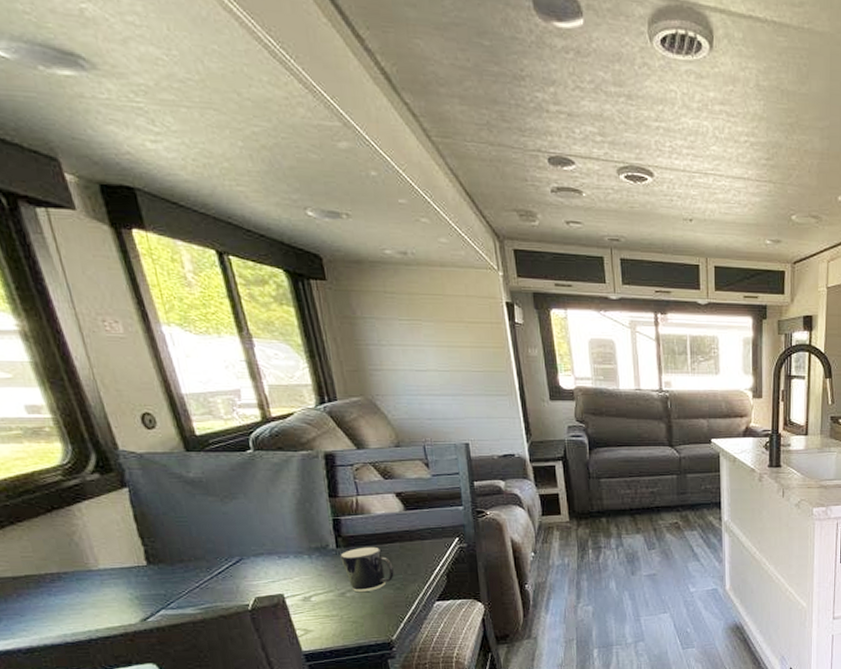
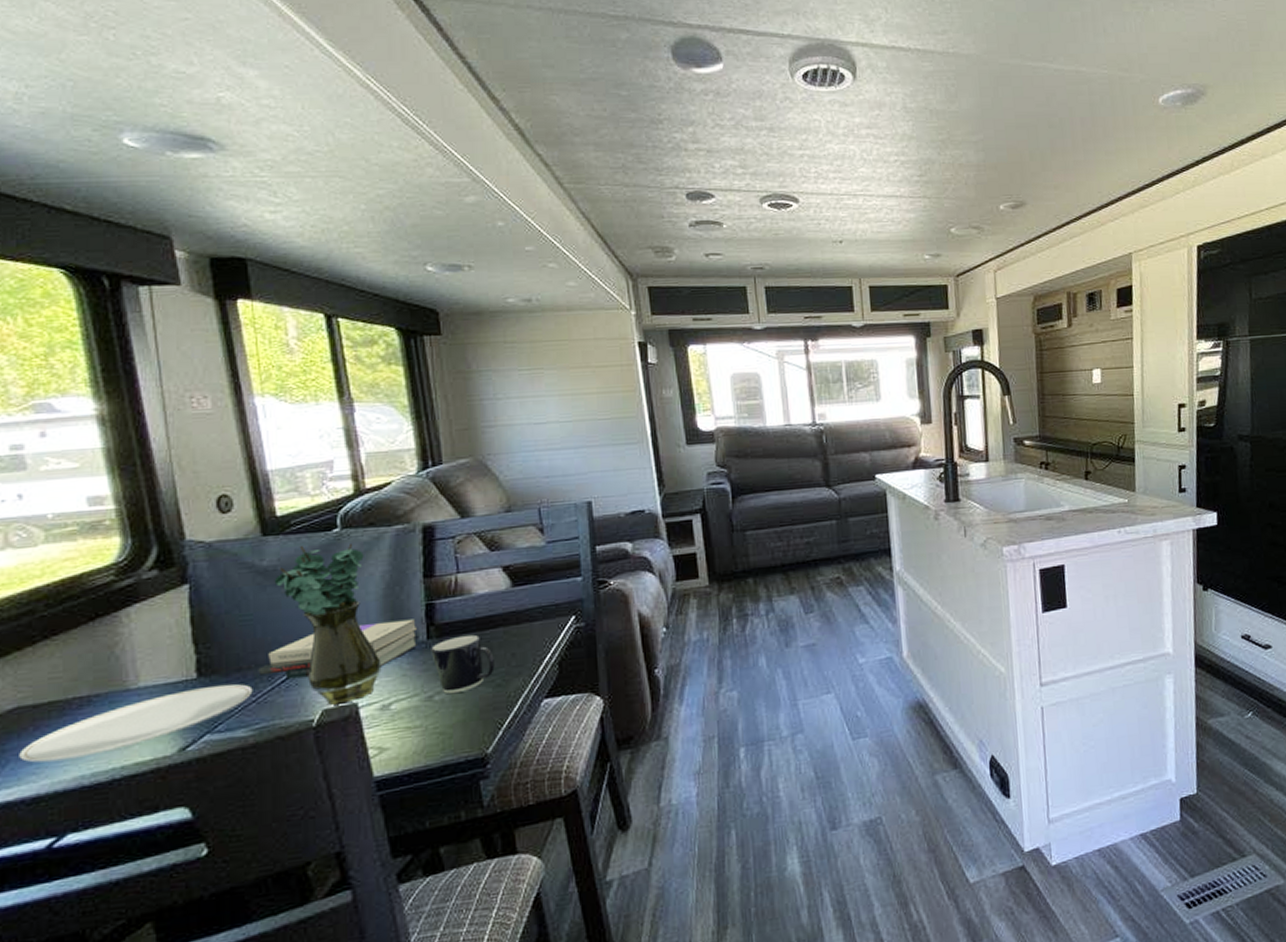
plate: none [9,571,196,623] -> present [19,683,253,764]
books: none [197,530,329,572] -> present [258,619,418,680]
vase: none [201,463,301,594] -> present [274,544,382,705]

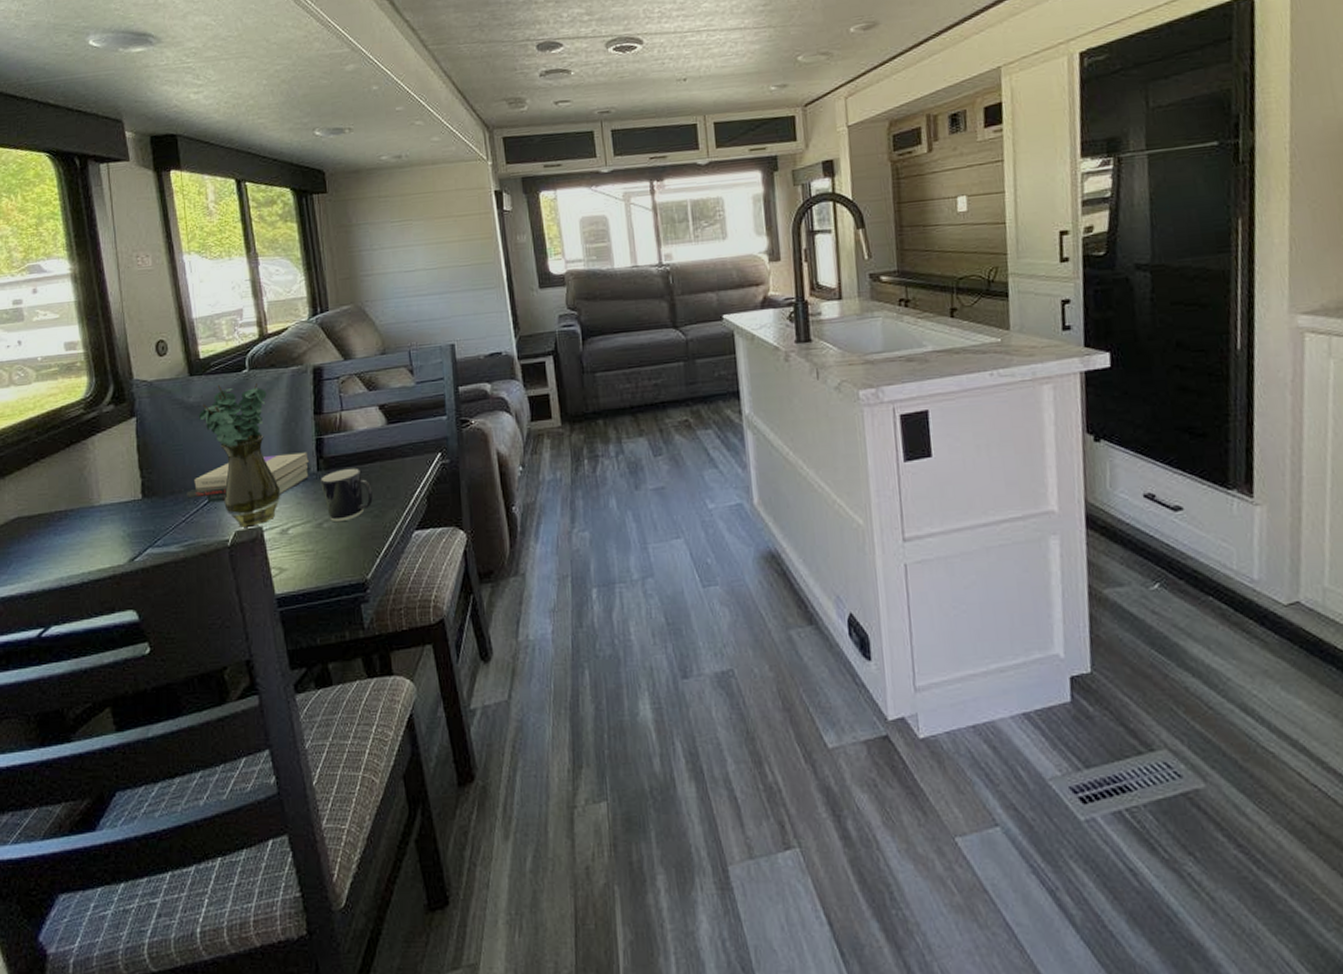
plate: present [19,683,253,764] -> none [19,505,183,566]

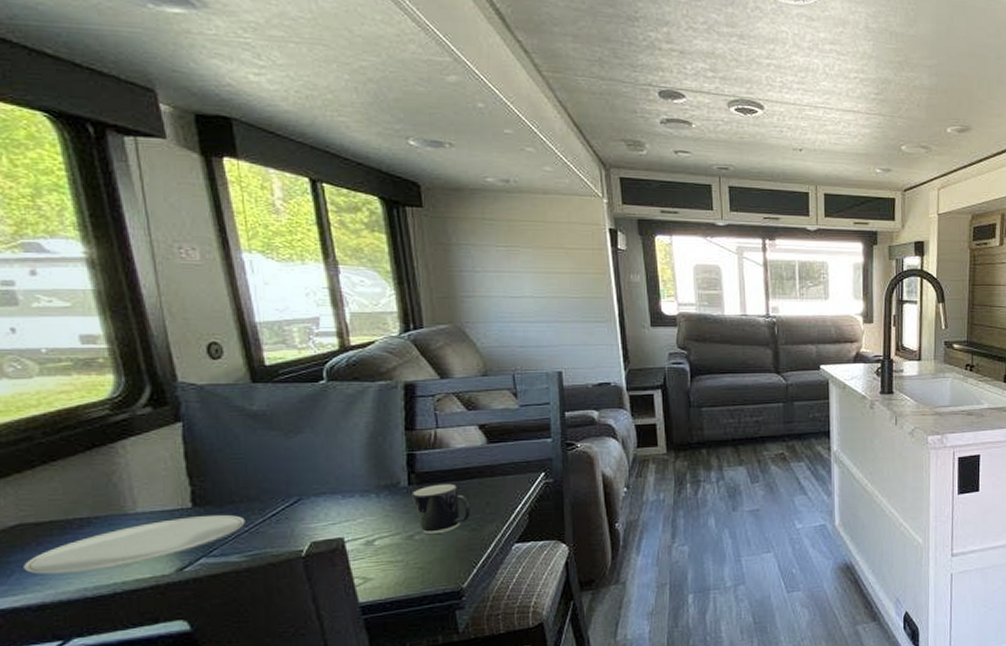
plate: none [19,505,183,566] -> present [23,514,246,576]
books: present [186,452,310,503] -> none [250,466,400,514]
vase: present [198,383,281,527] -> none [263,395,366,538]

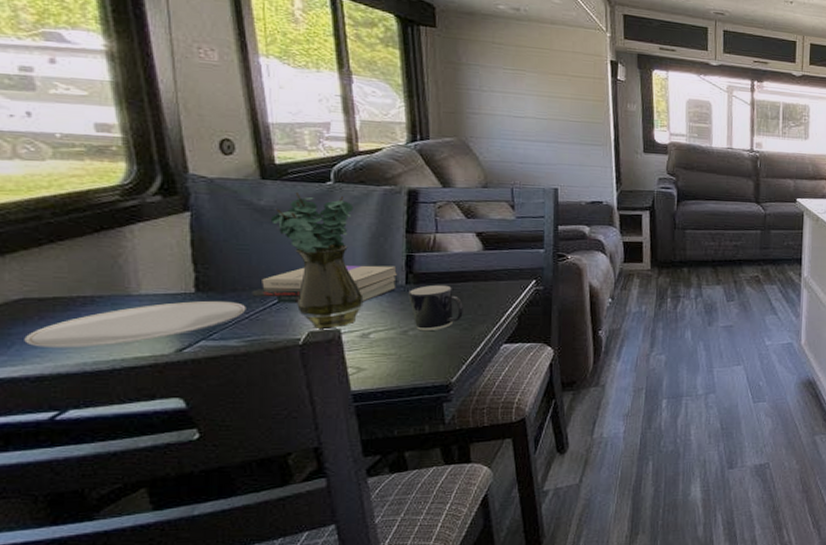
books: none [250,466,400,514] -> present [252,265,398,304]
vase: none [263,395,366,538] -> present [270,193,364,329]

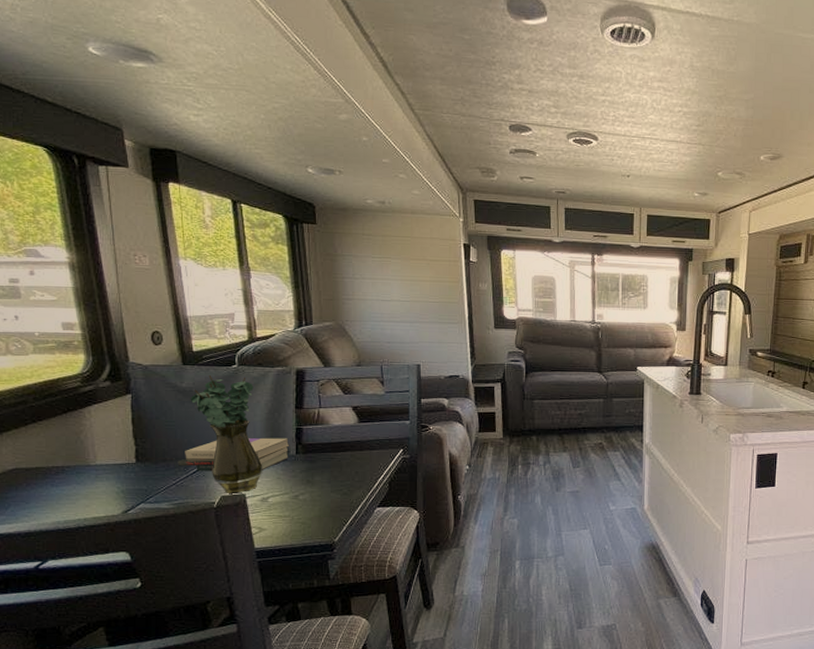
plate: present [24,300,246,349] -> none [17,469,174,510]
mug: present [408,284,463,331] -> none [298,454,343,496]

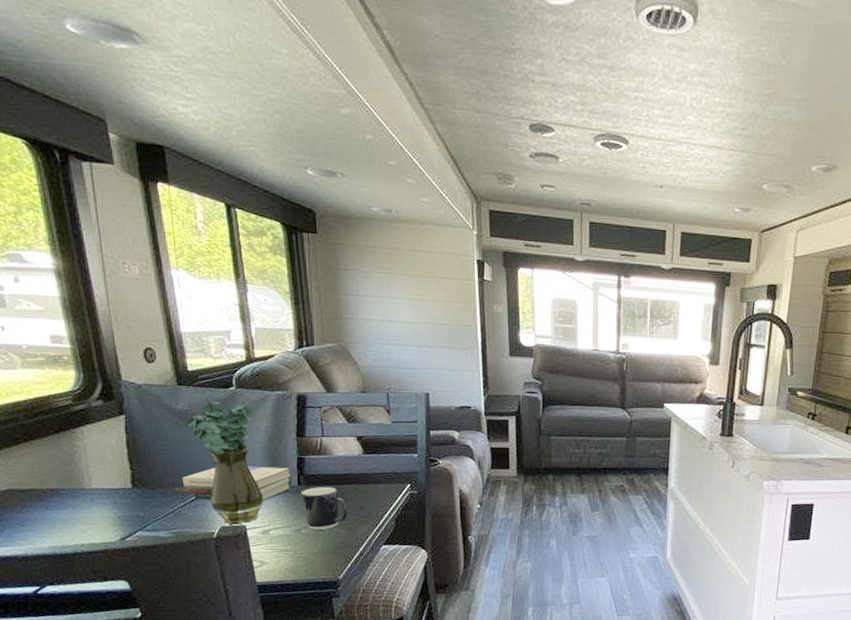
mug: none [298,454,343,496] -> present [300,486,347,530]

